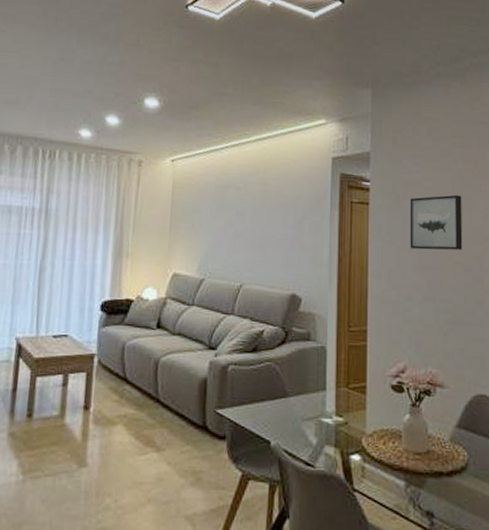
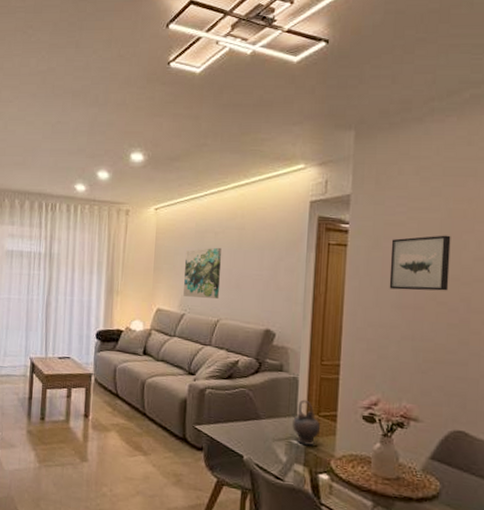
wall art: none [203,204,244,262] -> present [183,247,221,300]
teapot: none [321,371,351,422] -> present [292,399,321,445]

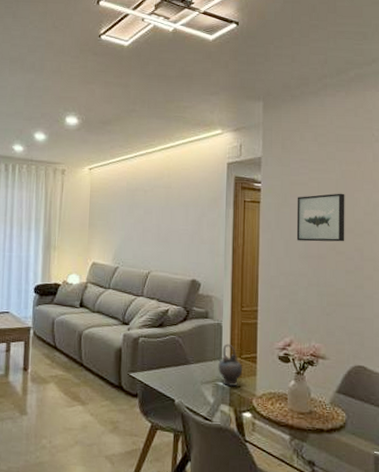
wall art: present [183,247,221,300] -> none [117,204,151,253]

